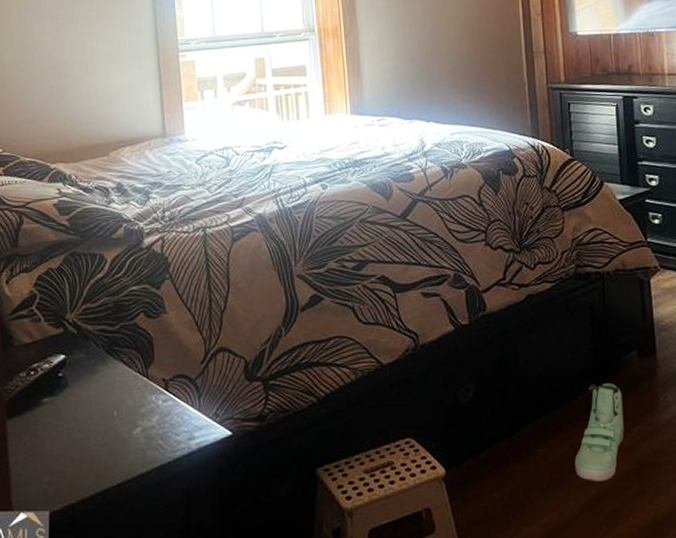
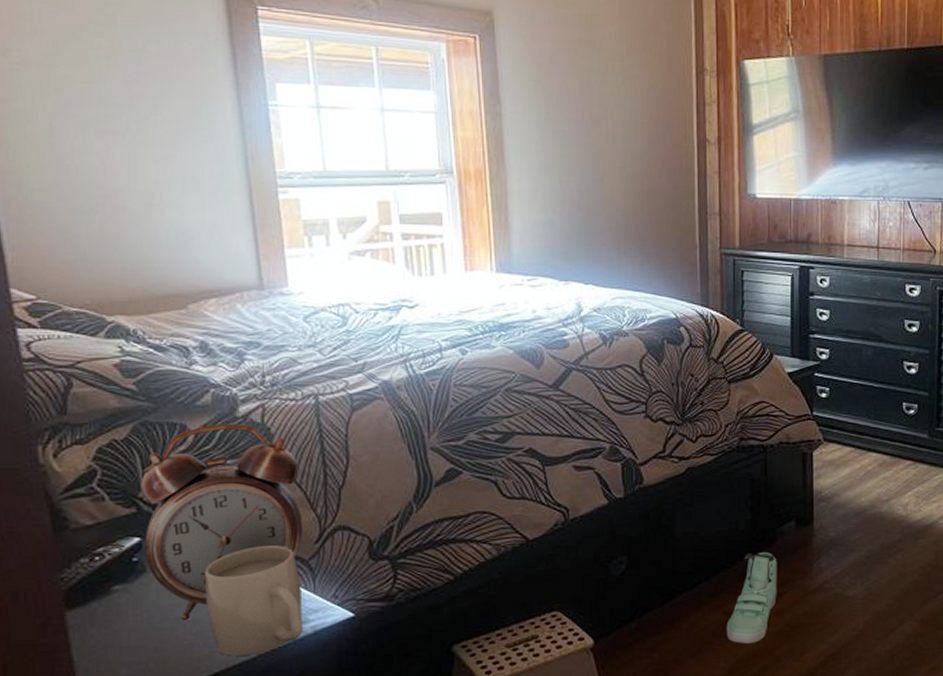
alarm clock: none [68,254,191,434] -> present [141,423,303,622]
mug: none [112,364,189,469] -> present [204,544,302,656]

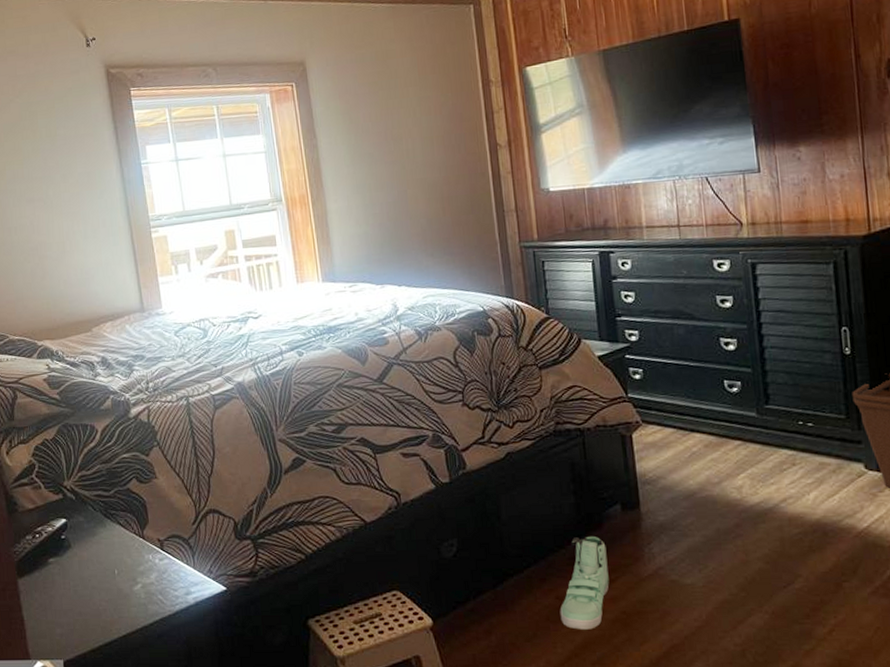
alarm clock: present [141,423,303,622] -> none [65,423,183,590]
mug: present [204,544,302,656] -> none [111,525,187,621]

